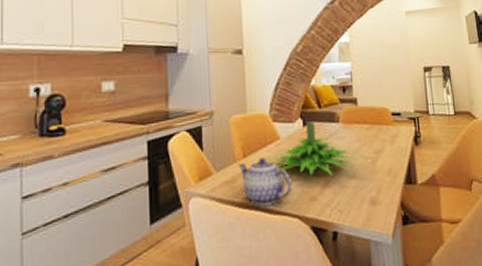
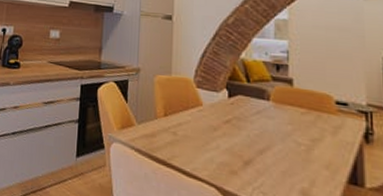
teapot: present [238,157,293,206] -> none [159,120,212,168]
plant: present [265,121,361,177] -> none [185,93,293,155]

